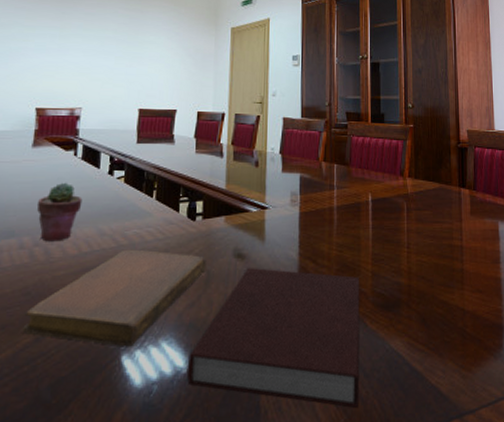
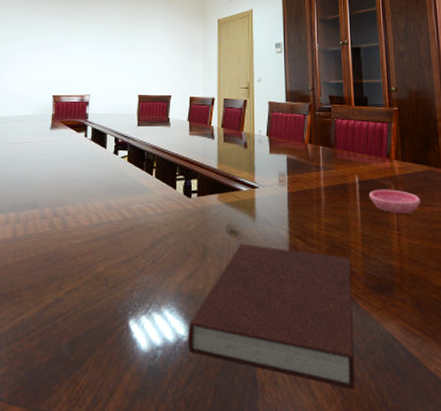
notebook: present [22,249,207,347] -> none [45,222,202,313]
potted succulent: present [36,182,83,242] -> none [55,160,93,213]
saucer: none [382,207,430,231] -> present [369,189,420,213]

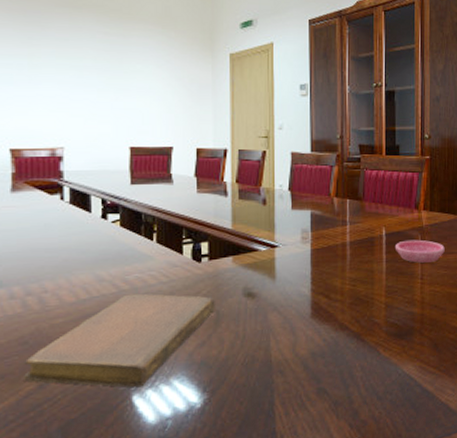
notebook: none [45,222,202,313] -> present [24,294,215,388]
notebook: present [187,244,356,390] -> none [201,305,373,428]

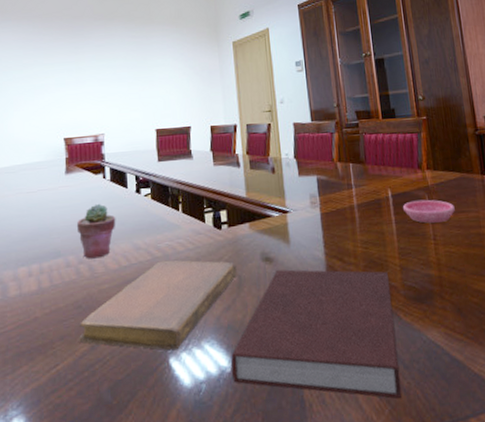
potted succulent: none [24,228,75,291] -> present [76,203,116,259]
notebook: none [201,305,373,428] -> present [230,269,402,399]

